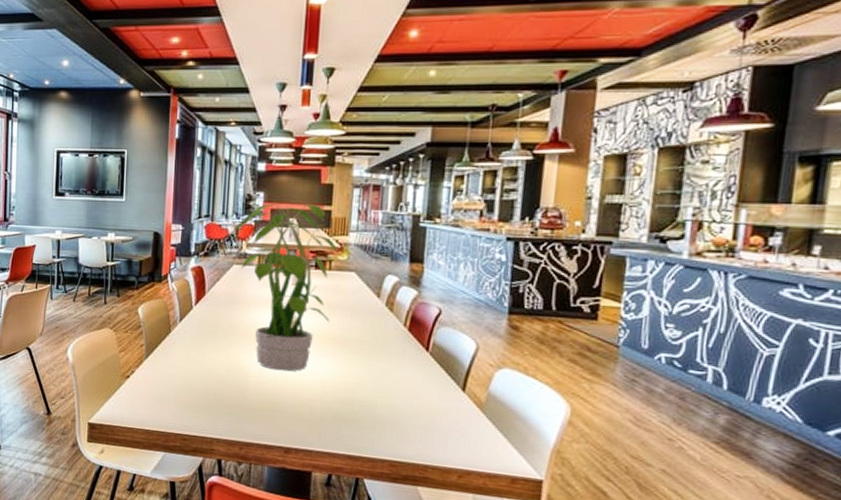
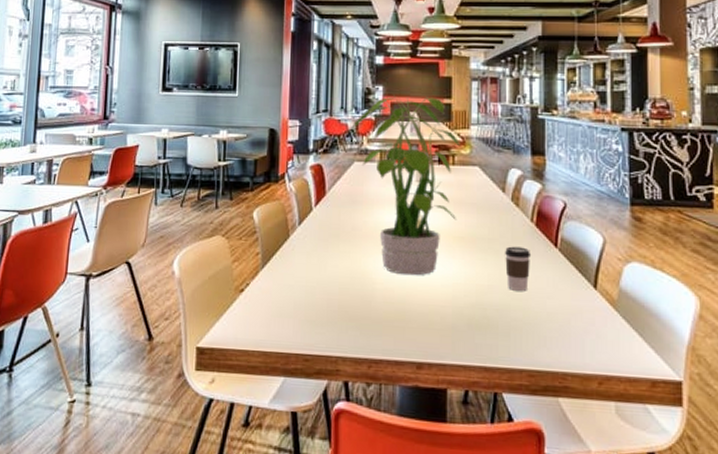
coffee cup: none [375,348,402,390] -> present [505,246,532,291]

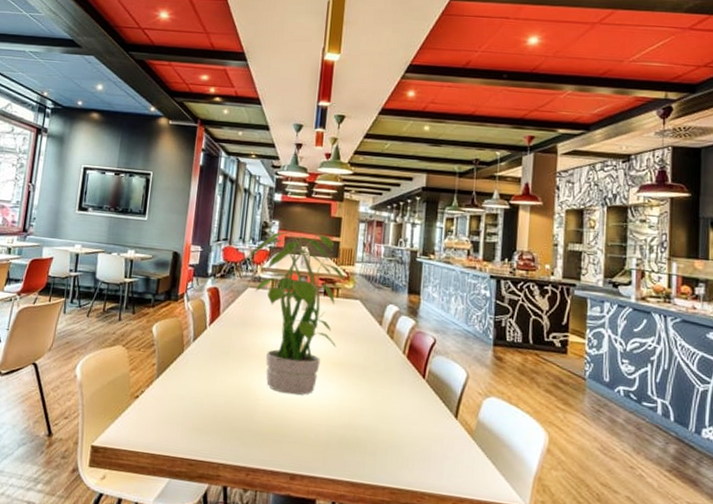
coffee cup: present [505,246,532,291] -> none [377,374,402,416]

